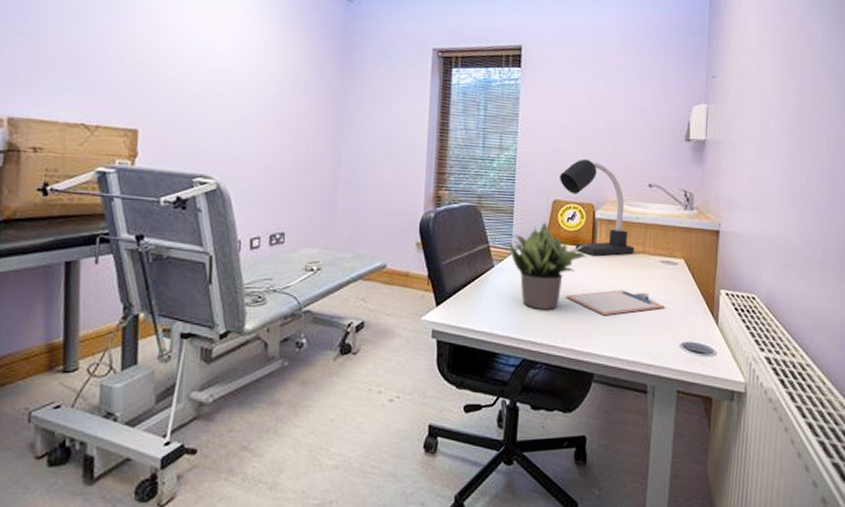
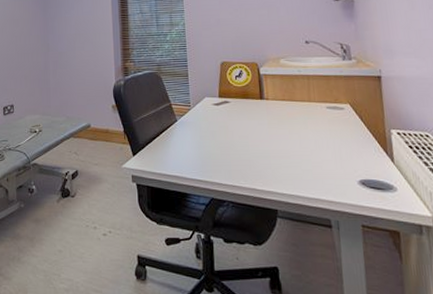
potted plant: present [508,222,590,311] -> none [187,81,259,156]
desk lamp: present [560,158,634,257] -> none [224,25,301,107]
clipboard: present [566,290,665,316] -> none [243,135,337,158]

